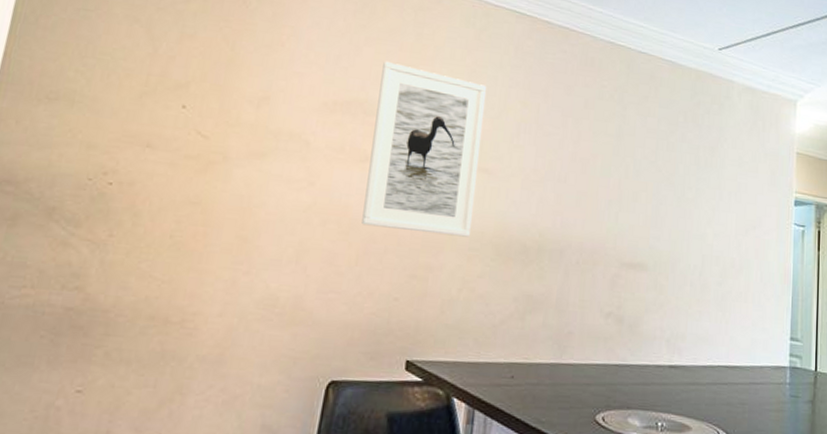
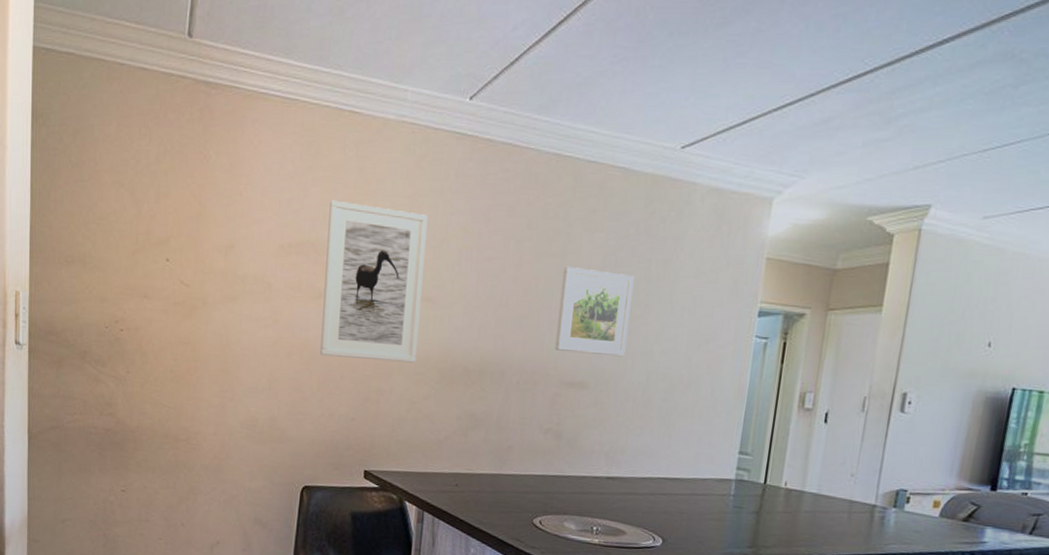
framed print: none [613,146,685,239] -> present [555,266,635,357]

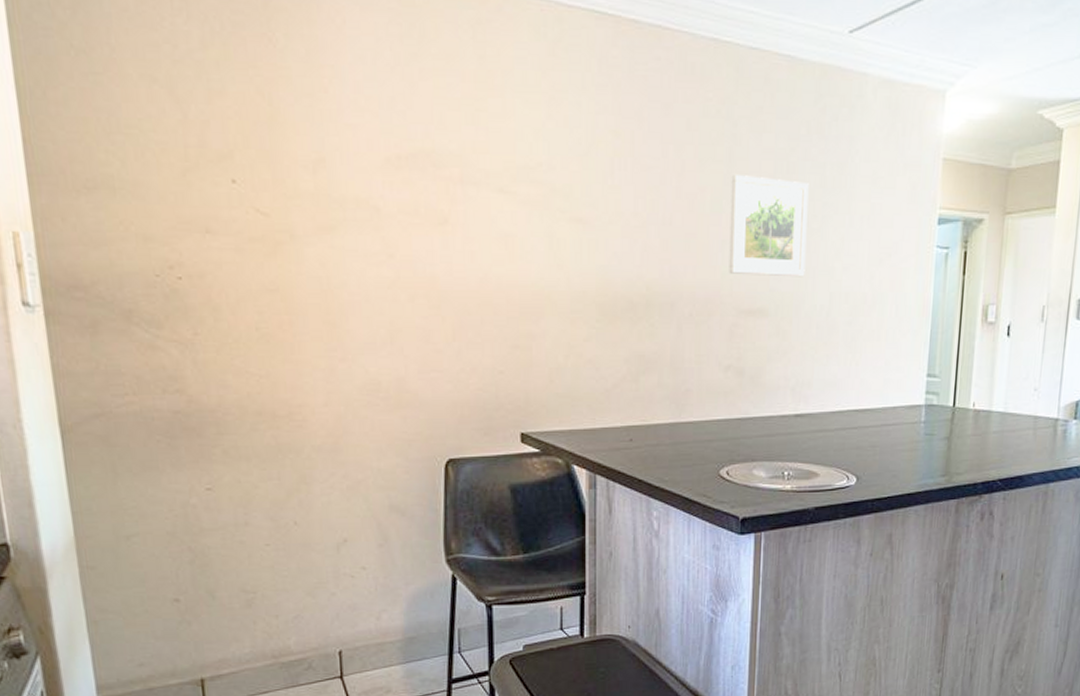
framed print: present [320,200,427,363] -> none [445,97,570,299]

